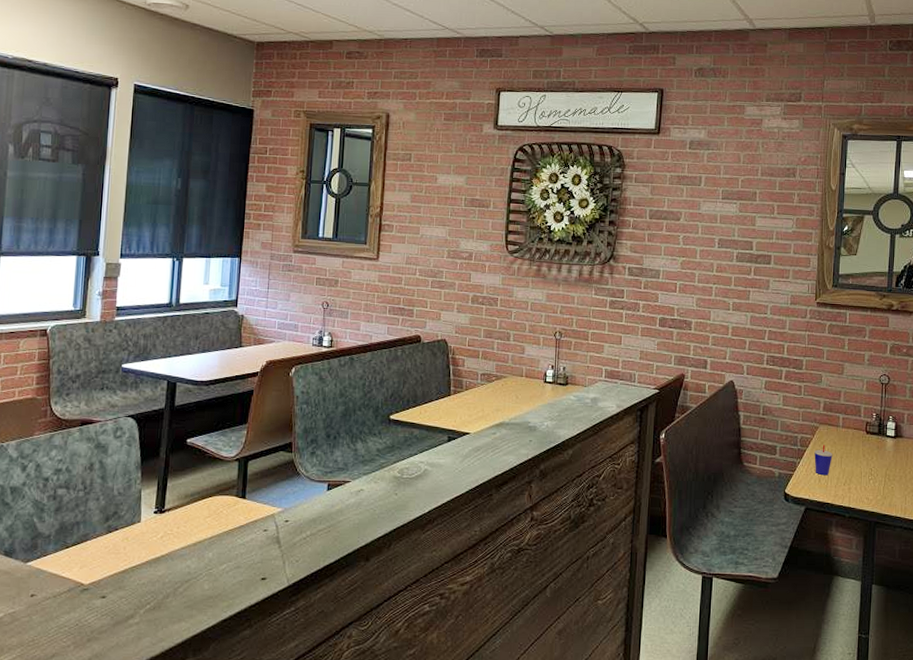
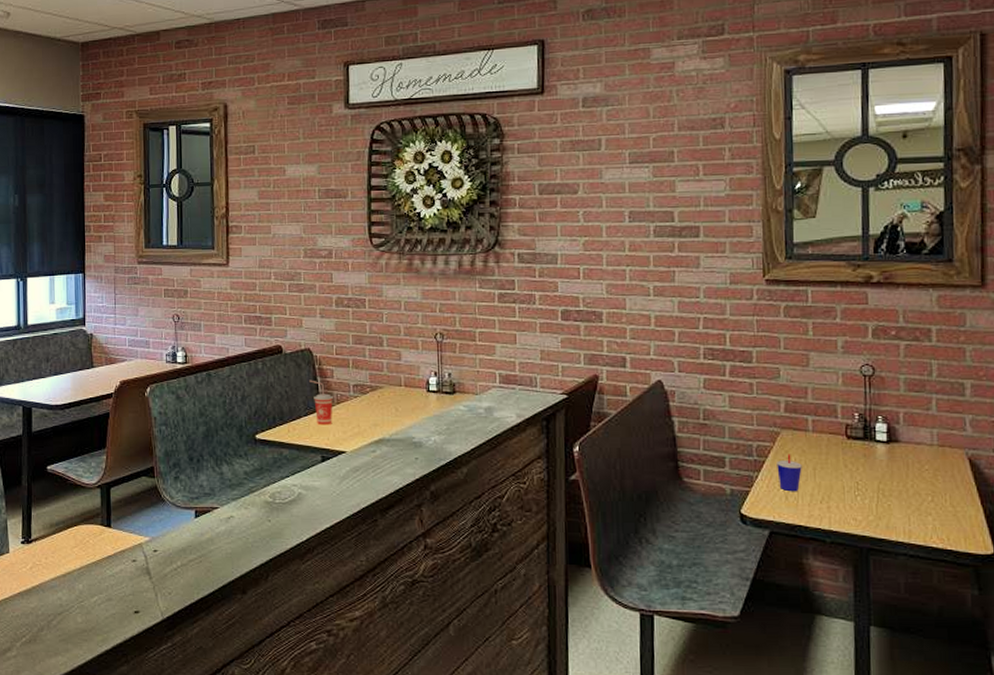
beverage cup: none [443,367,464,409] -> present [309,380,334,425]

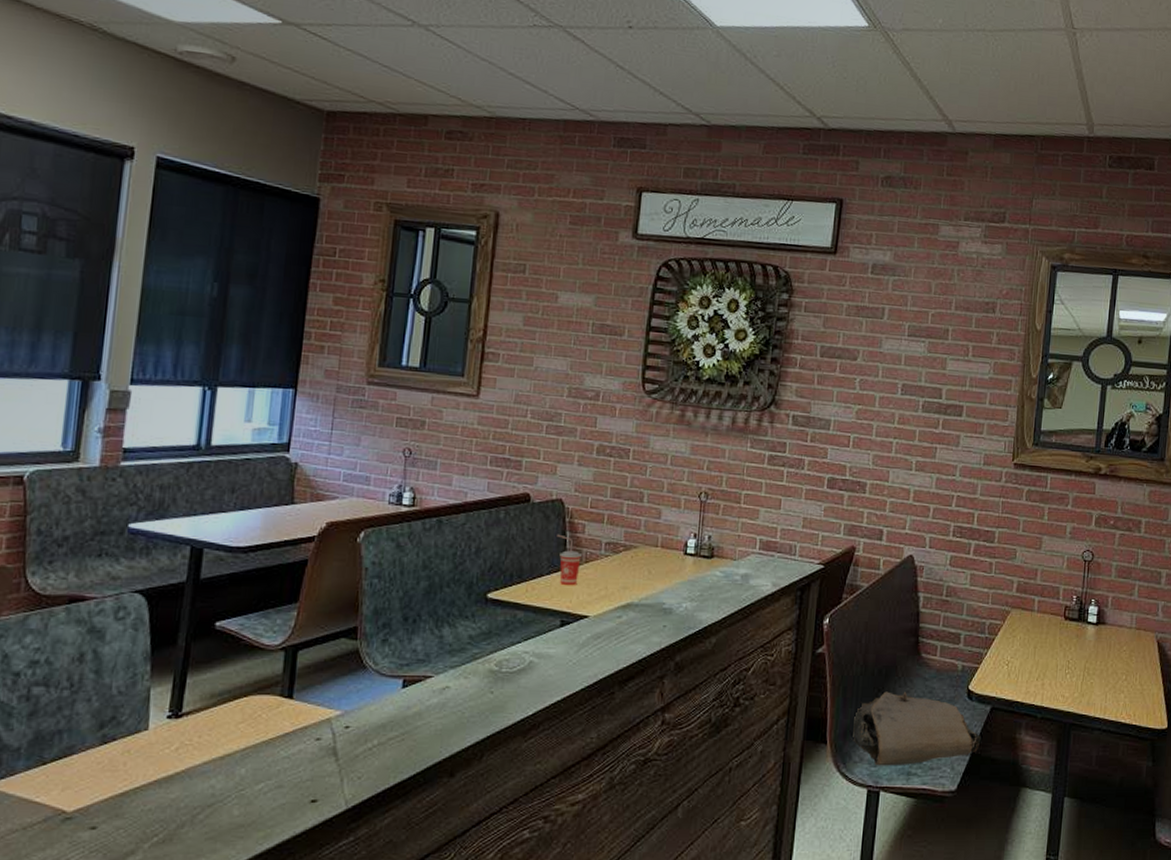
bag: none [617,516,762,591] -> present [851,691,981,766]
beverage cup: present [777,454,802,492] -> none [1004,632,1025,669]

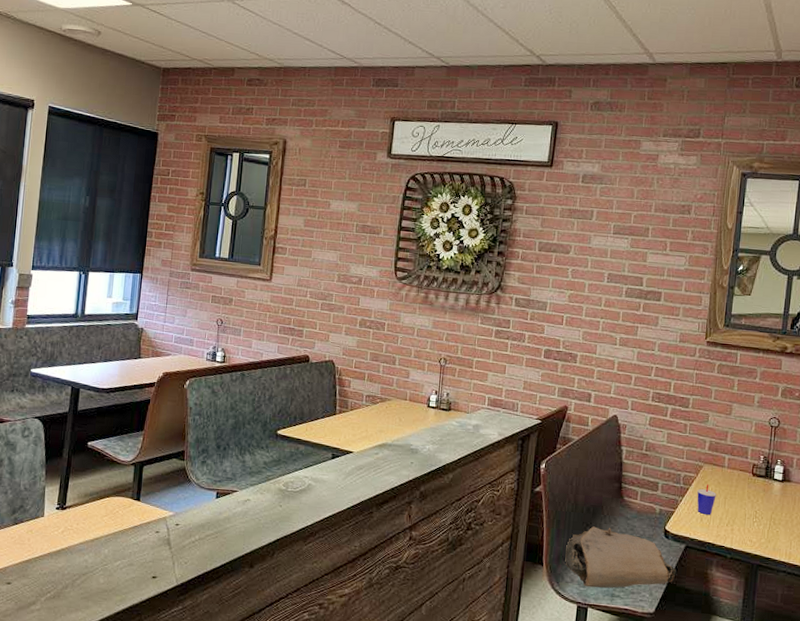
beverage cup: present [557,534,583,586] -> none [329,387,349,428]
beverage cup: none [1004,632,1025,669] -> present [697,484,716,515]

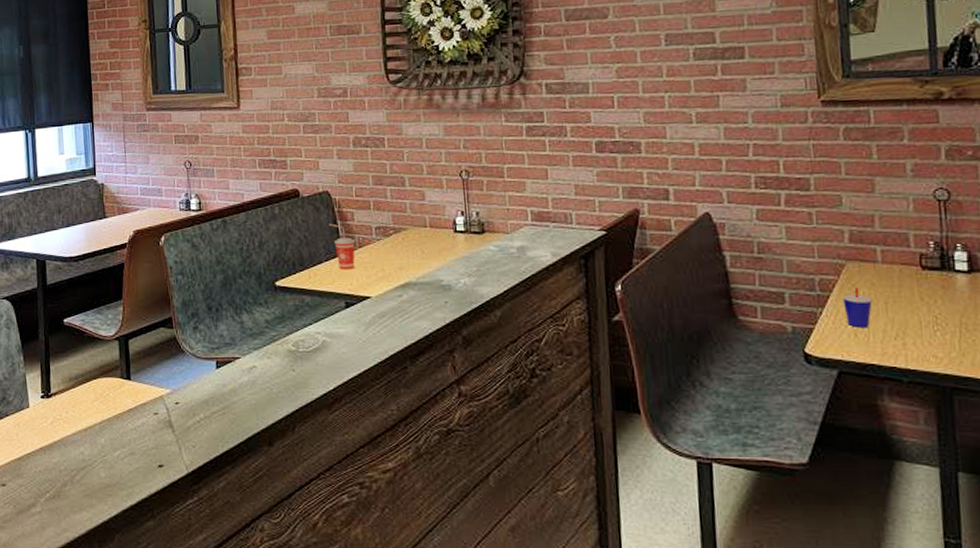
beverage cup: none [329,387,349,428] -> present [329,223,356,270]
bag: present [564,526,676,588] -> none [668,358,831,437]

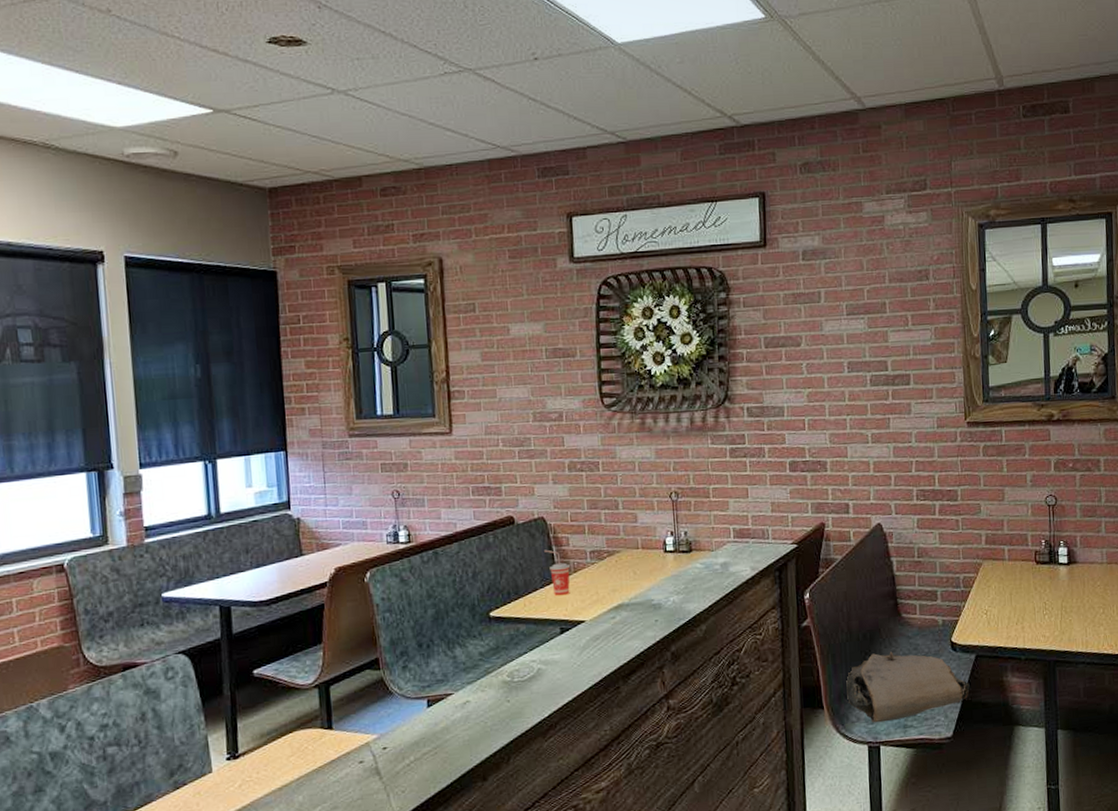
bag: none [668,358,831,437] -> present [846,651,970,723]
beverage cup: present [843,287,872,328] -> none [980,582,1001,617]

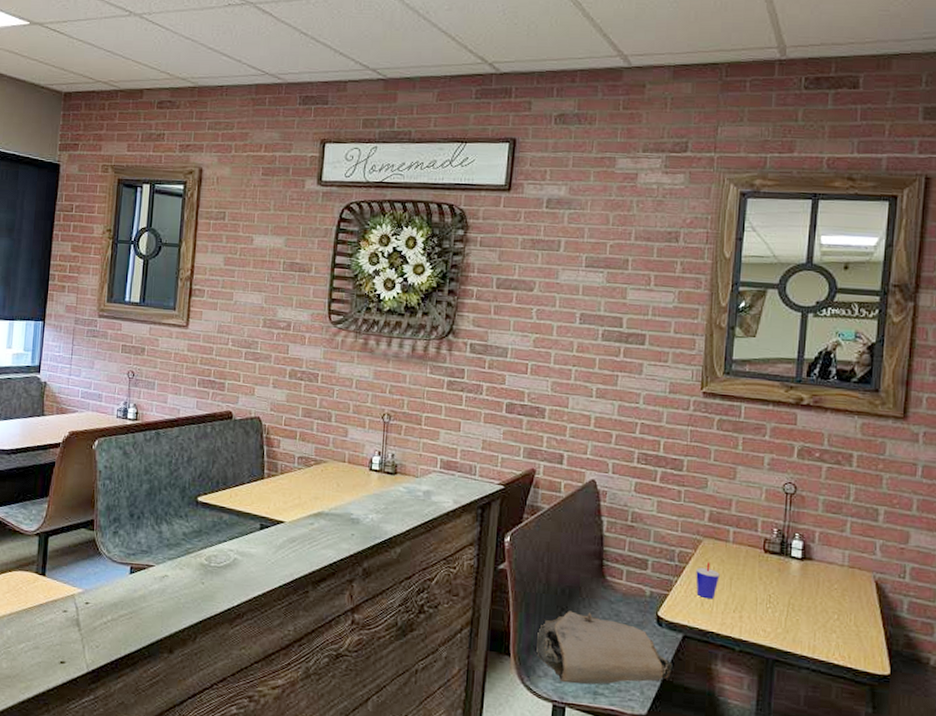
beverage cup: present [544,549,571,596] -> none [256,448,279,494]
beverage cup: none [980,582,1001,617] -> present [696,562,720,599]

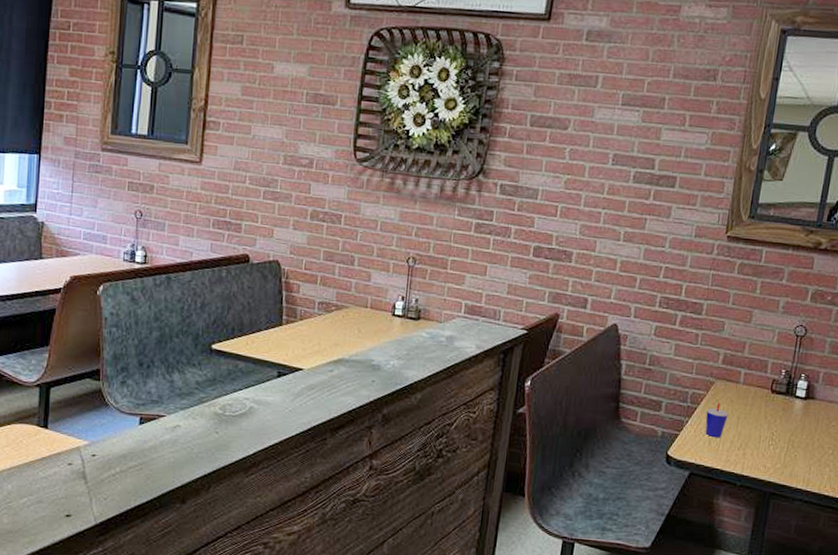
bag: present [535,611,673,685] -> none [549,452,678,521]

